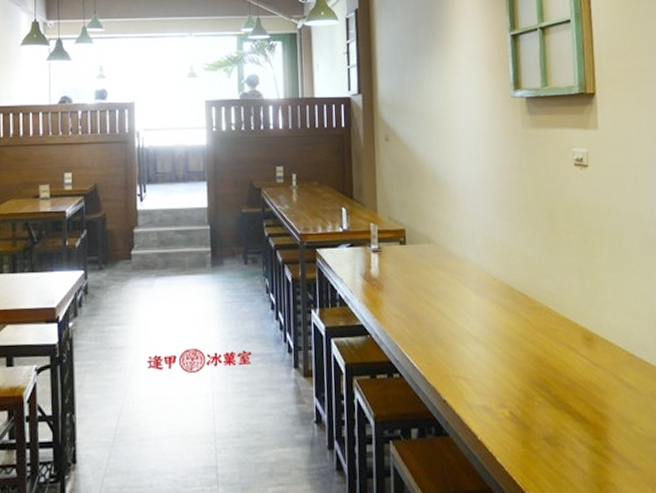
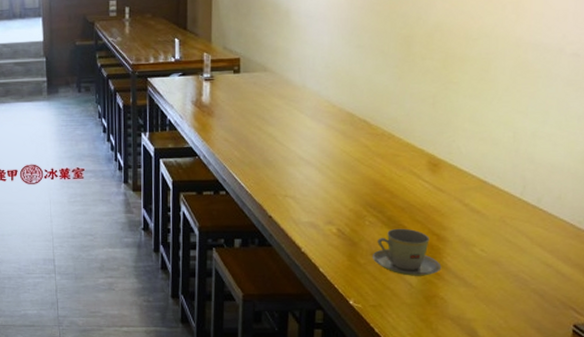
teacup: none [544,408,609,461] -> present [371,228,442,276]

